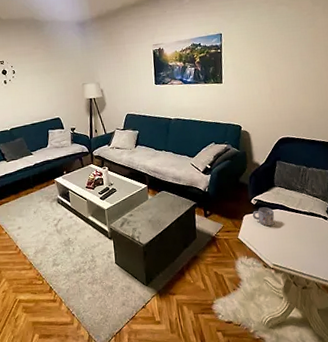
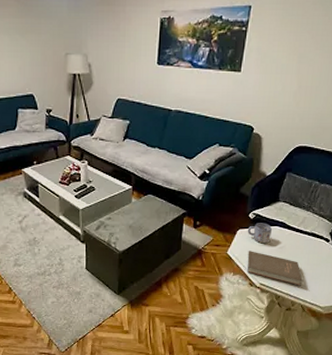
book: none [256,234,312,264] -> present [247,251,303,286]

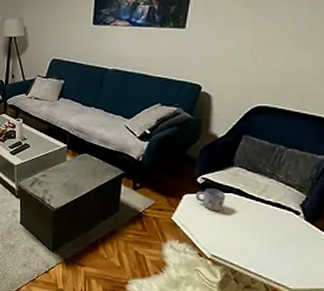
book: present [247,251,303,286] -> none [195,218,266,262]

